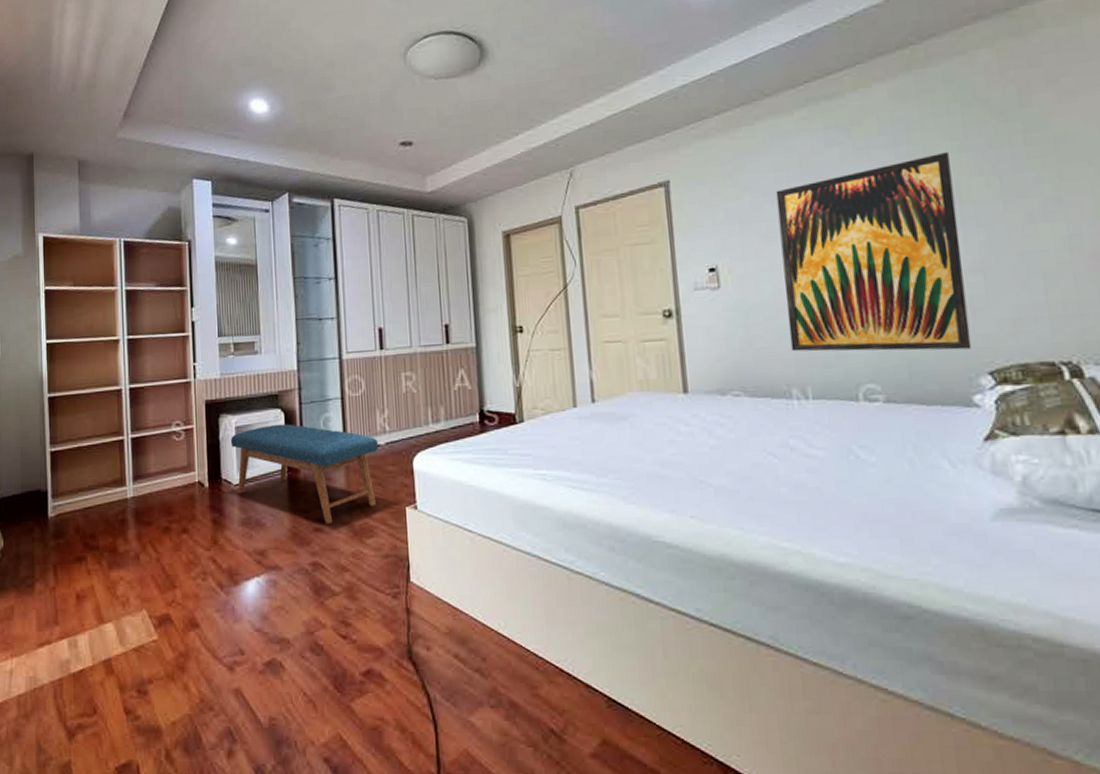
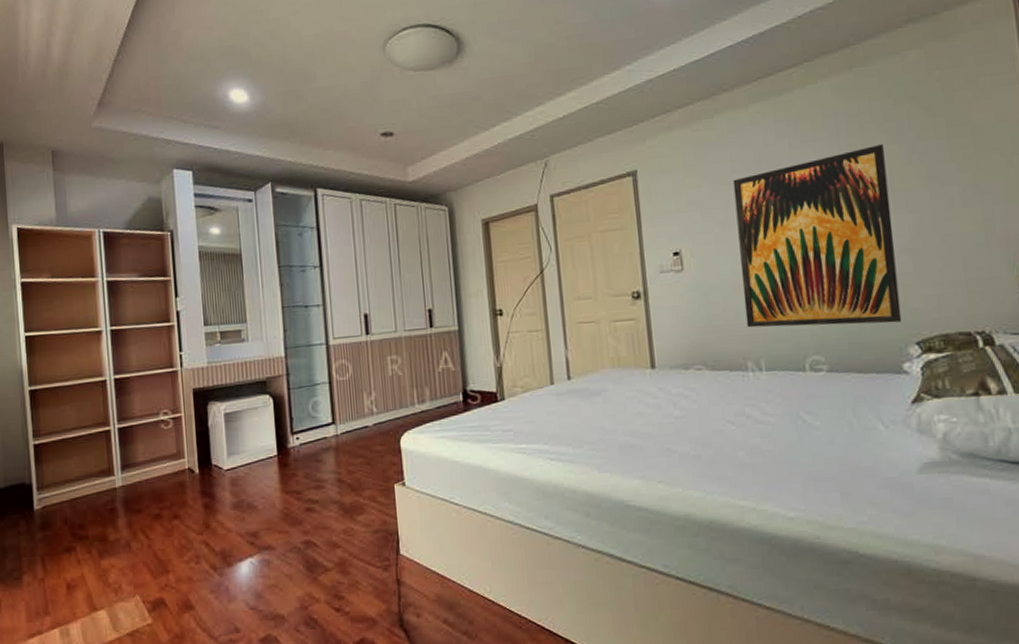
bench: present [230,424,378,524] -> none [219,409,366,503]

